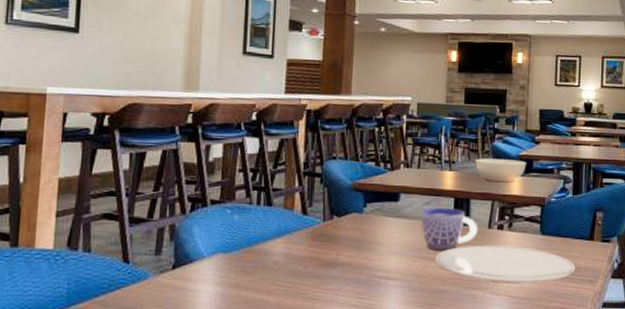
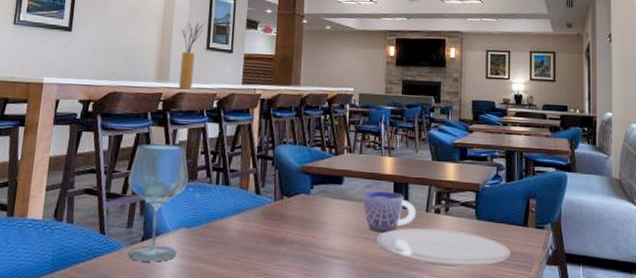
wine glass: none [154,161,226,291] -> present [128,143,189,262]
vase: none [211,22,240,100] -> present [179,22,205,90]
bowl: present [475,158,527,183] -> none [413,145,462,169]

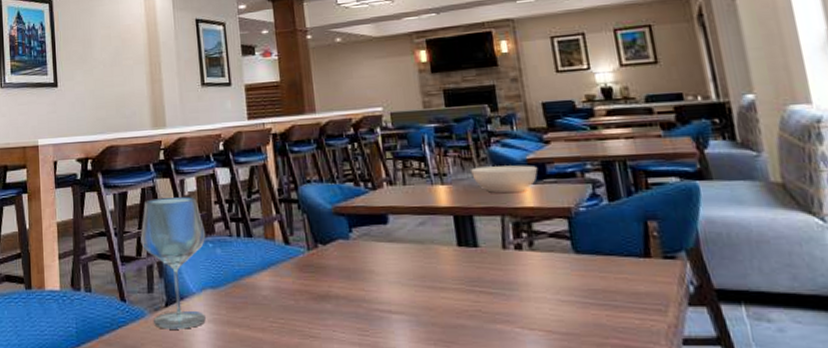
vase: present [179,22,205,90] -> none [171,56,195,134]
cup: present [362,191,417,232] -> none [415,228,490,278]
plate: present [377,228,511,267] -> none [442,269,633,316]
bowl: none [413,145,462,169] -> present [471,165,538,194]

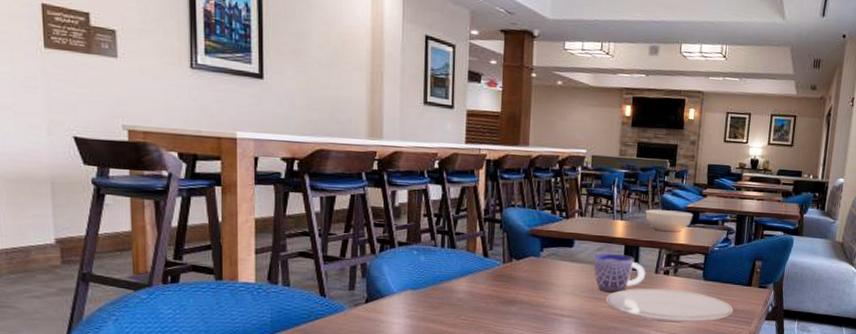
wine glass: present [140,196,206,329] -> none [346,205,412,323]
cup: none [415,228,490,278] -> present [593,254,646,293]
plate: none [442,269,633,316] -> present [606,288,734,323]

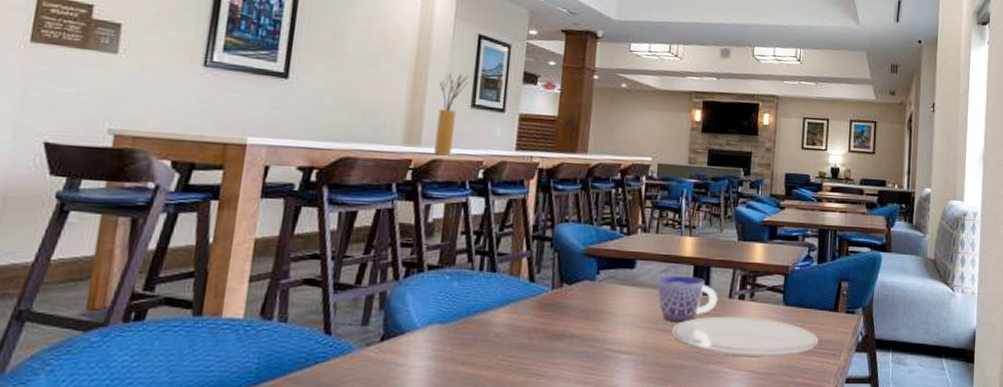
vase: none [393,72,420,148] -> present [434,72,469,156]
bowl: present [645,209,694,233] -> none [717,223,771,250]

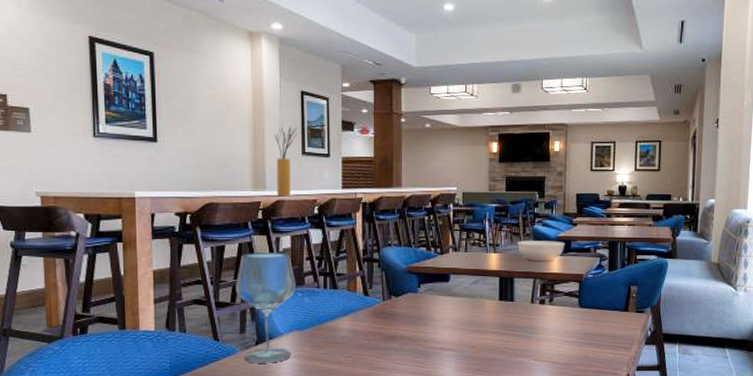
wine glass: none [362,222,445,366] -> present [236,252,296,363]
cup: present [657,276,718,322] -> none [469,287,522,324]
plate: present [672,316,819,358] -> none [484,318,612,351]
bowl: none [717,223,771,250] -> present [517,241,566,262]

